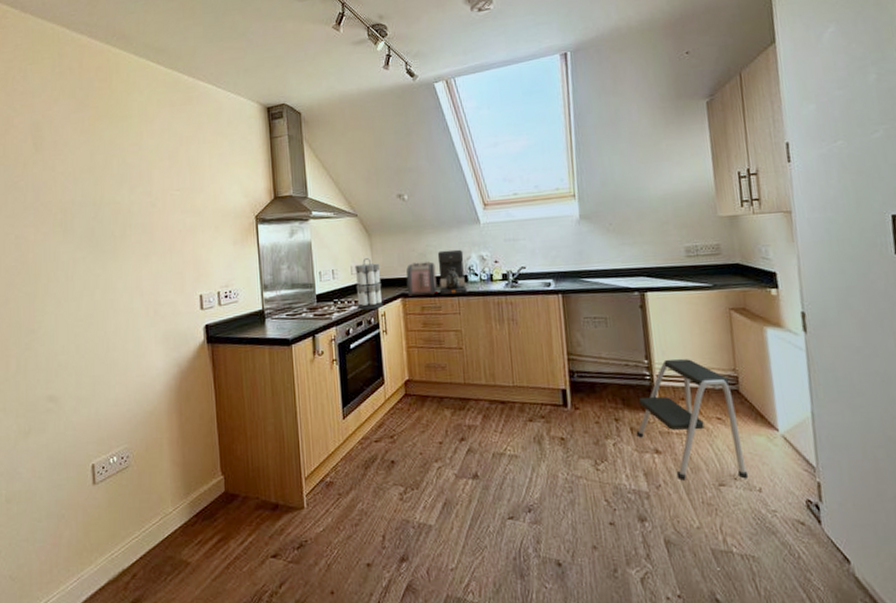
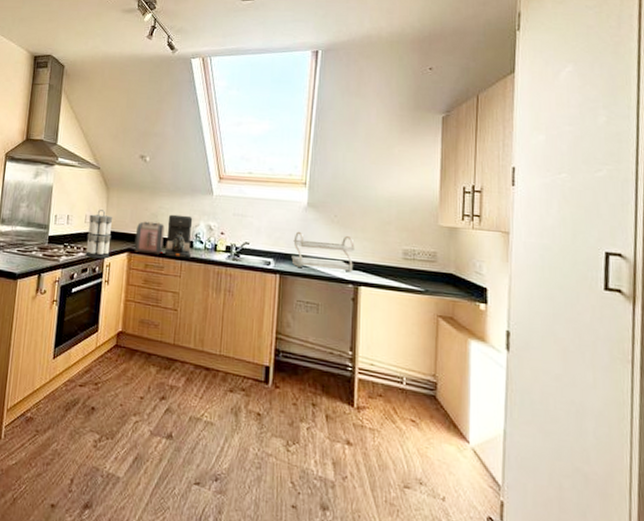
dish rack: none [571,242,637,284] -> present [291,231,355,273]
step stool: present [636,358,749,481] -> none [330,354,434,484]

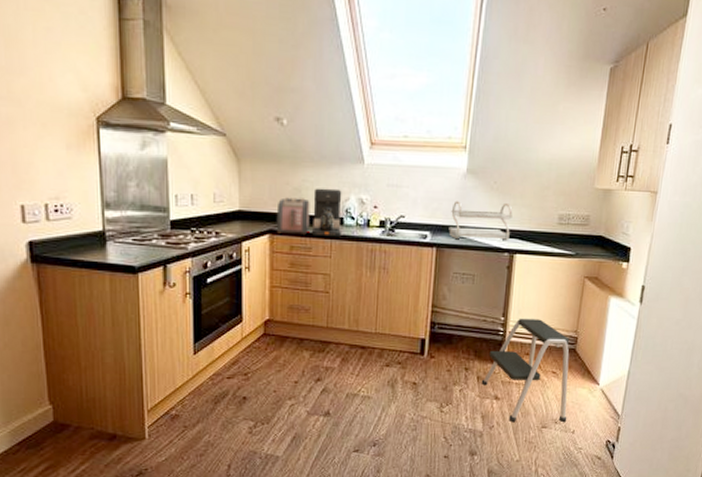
spice rack: present [85,208,113,259] -> none [218,185,248,243]
step stool: none [330,354,434,484] -> present [481,318,570,423]

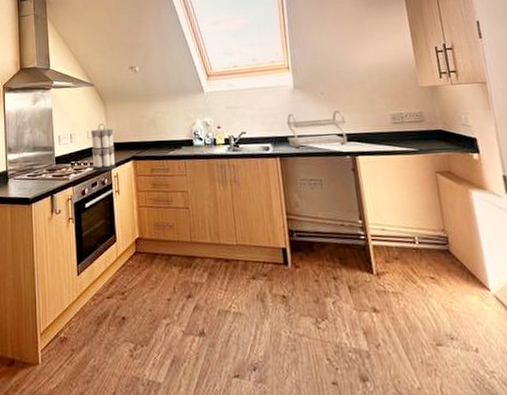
spice rack: none [218,185,248,243] -> present [90,123,116,172]
toaster: present [276,197,310,236] -> none [137,127,165,159]
coffee maker: present [311,188,342,237] -> none [165,116,193,158]
step stool: present [481,318,570,423] -> none [354,219,465,340]

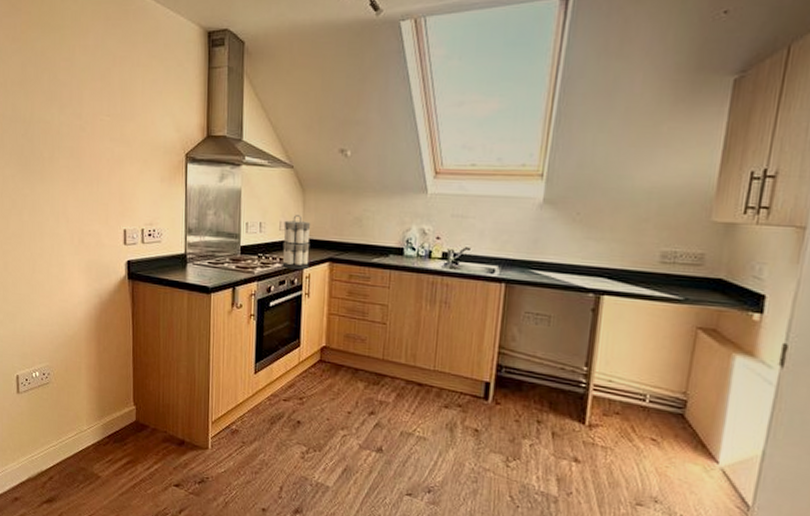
dish rack: present [287,110,348,149] -> none [520,233,600,280]

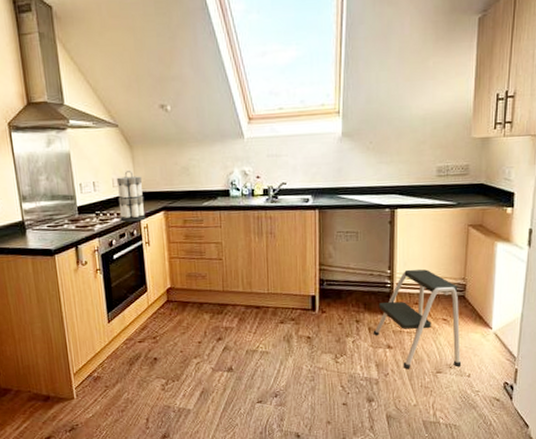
step stool: none [557,369,676,503] -> present [373,269,462,370]

